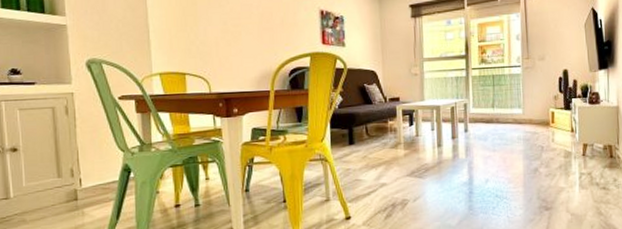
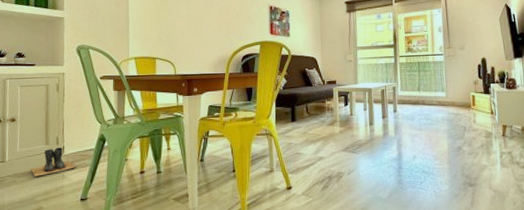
boots: none [41,180,98,215] -> present [30,147,76,177]

